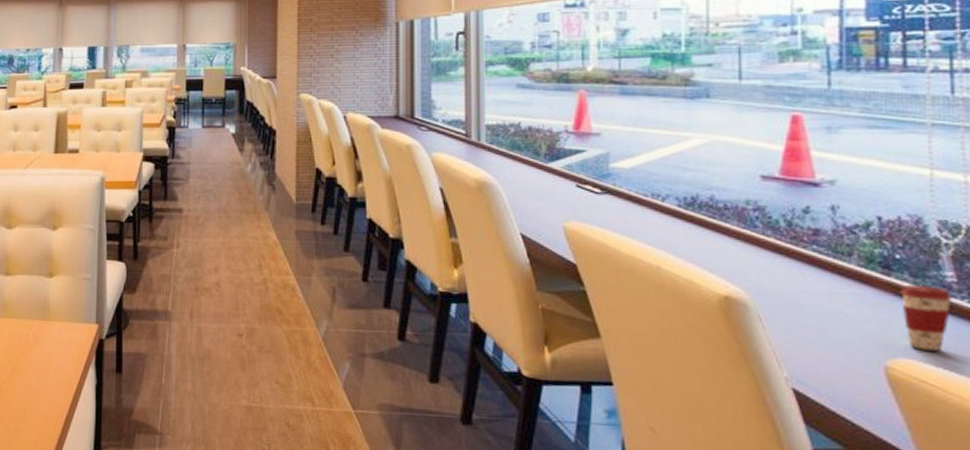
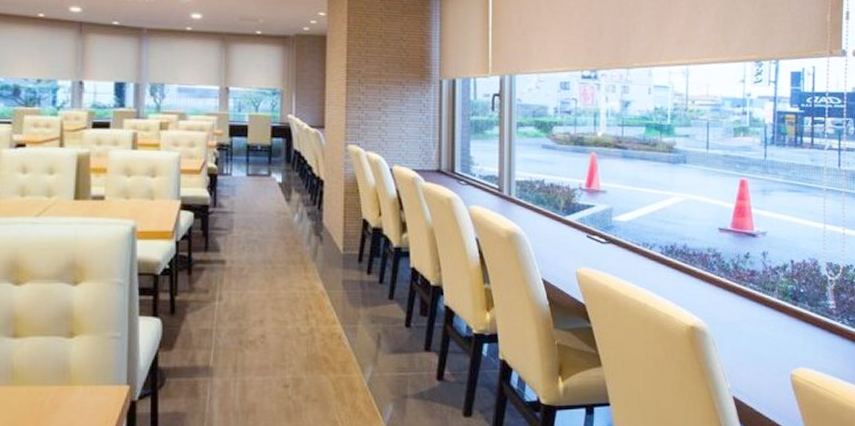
coffee cup: present [900,284,953,351] -> none [802,311,833,361]

